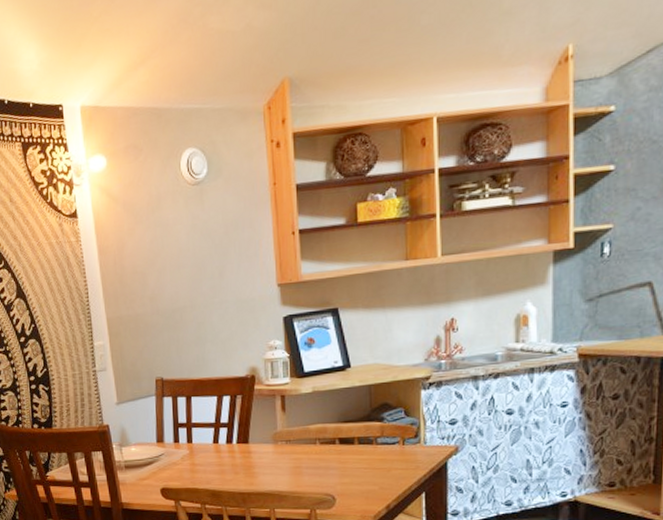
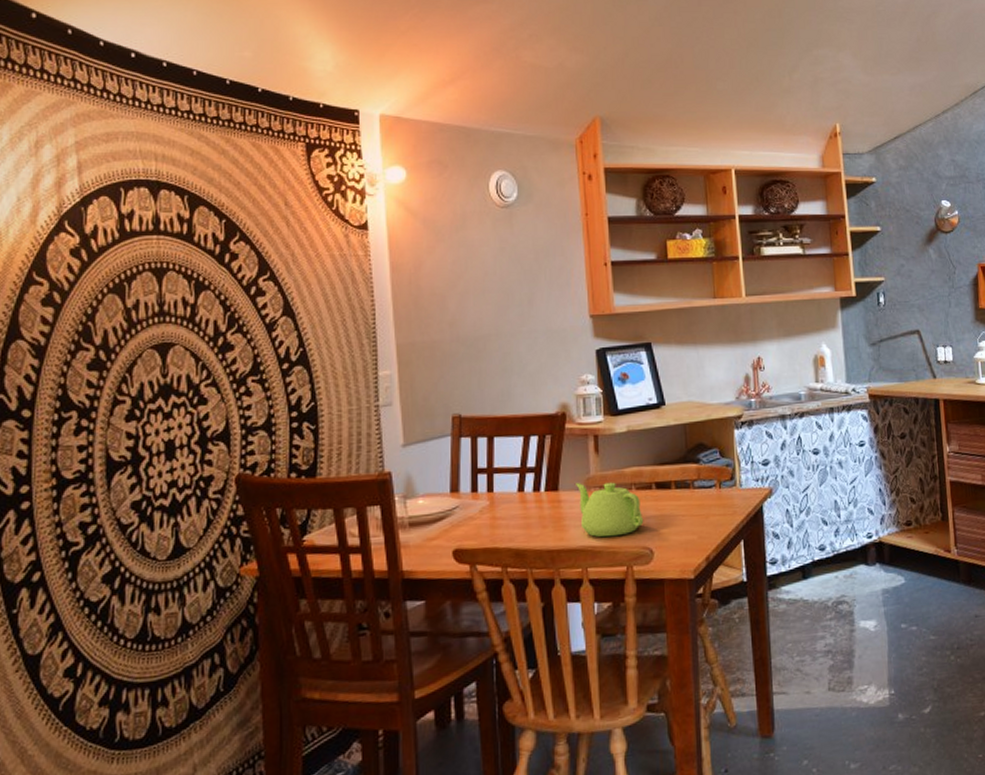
teapot: none [264,437,327,484] -> present [576,482,644,538]

